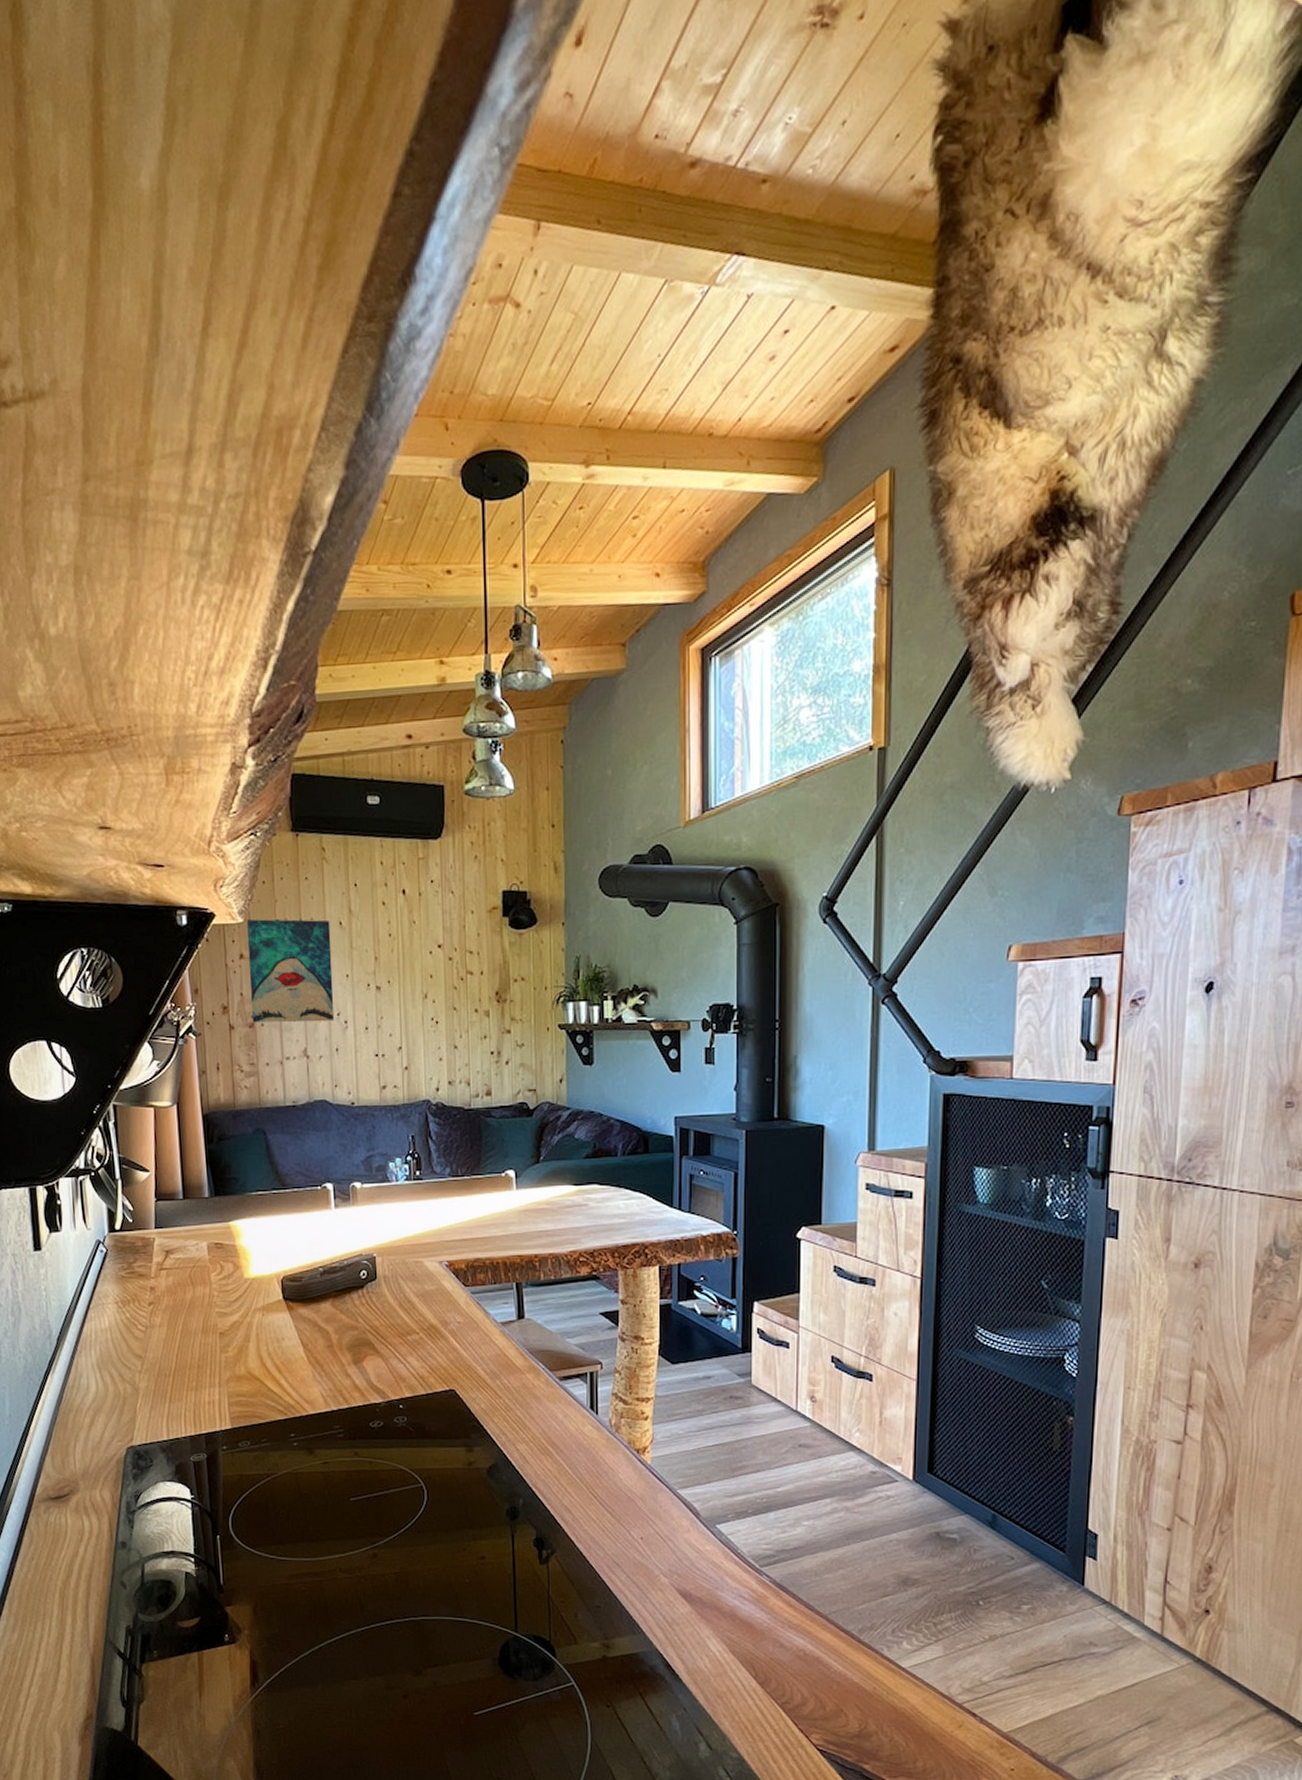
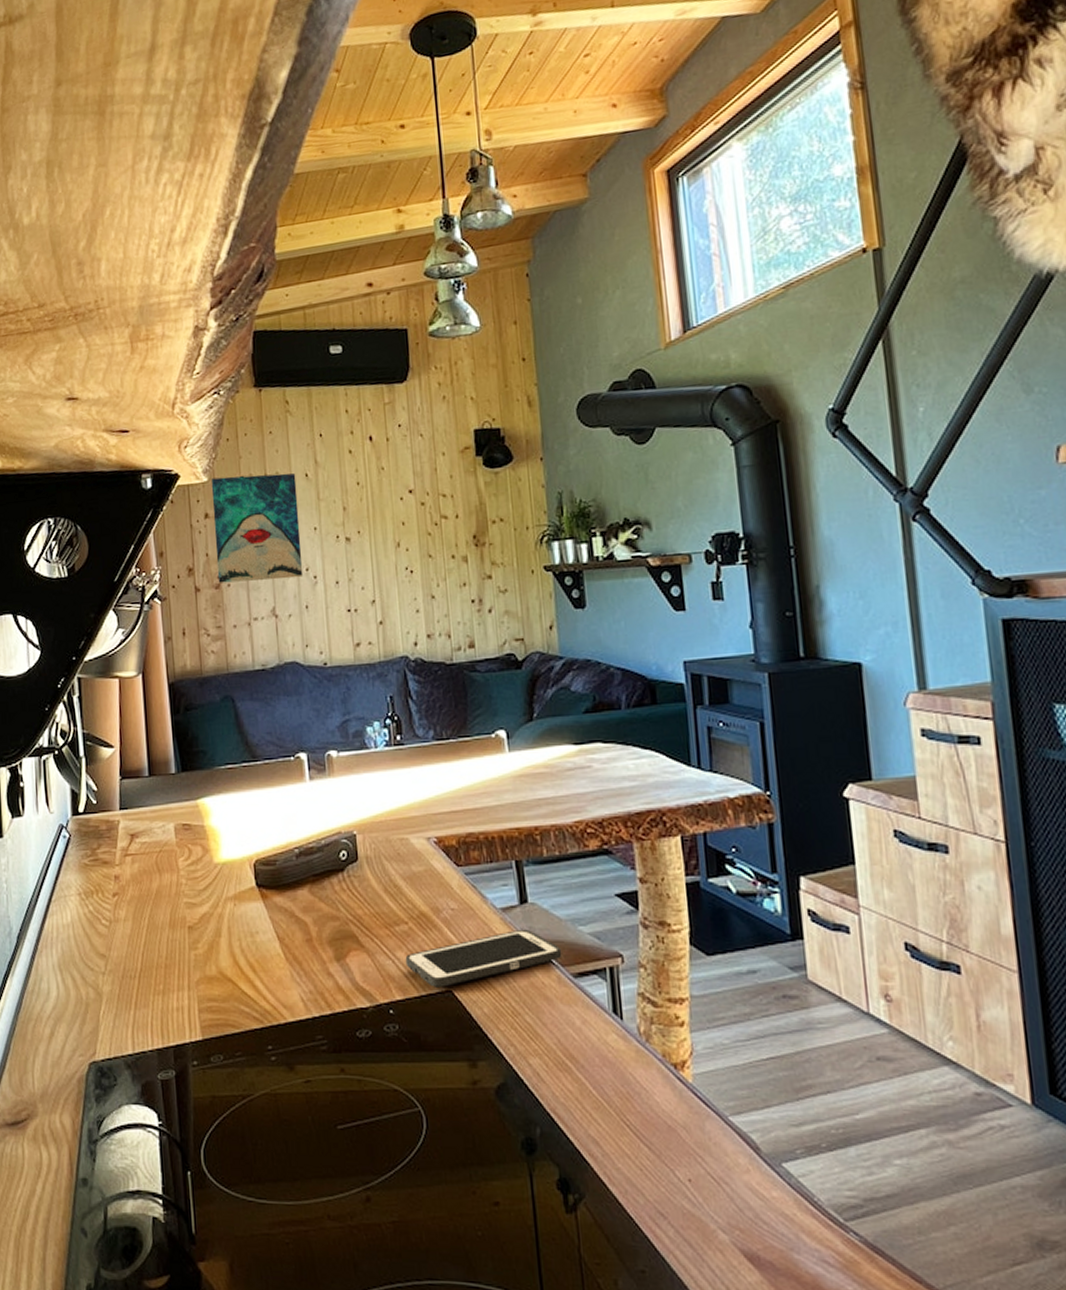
cell phone: none [415,1340,551,1387] -> present [405,929,562,987]

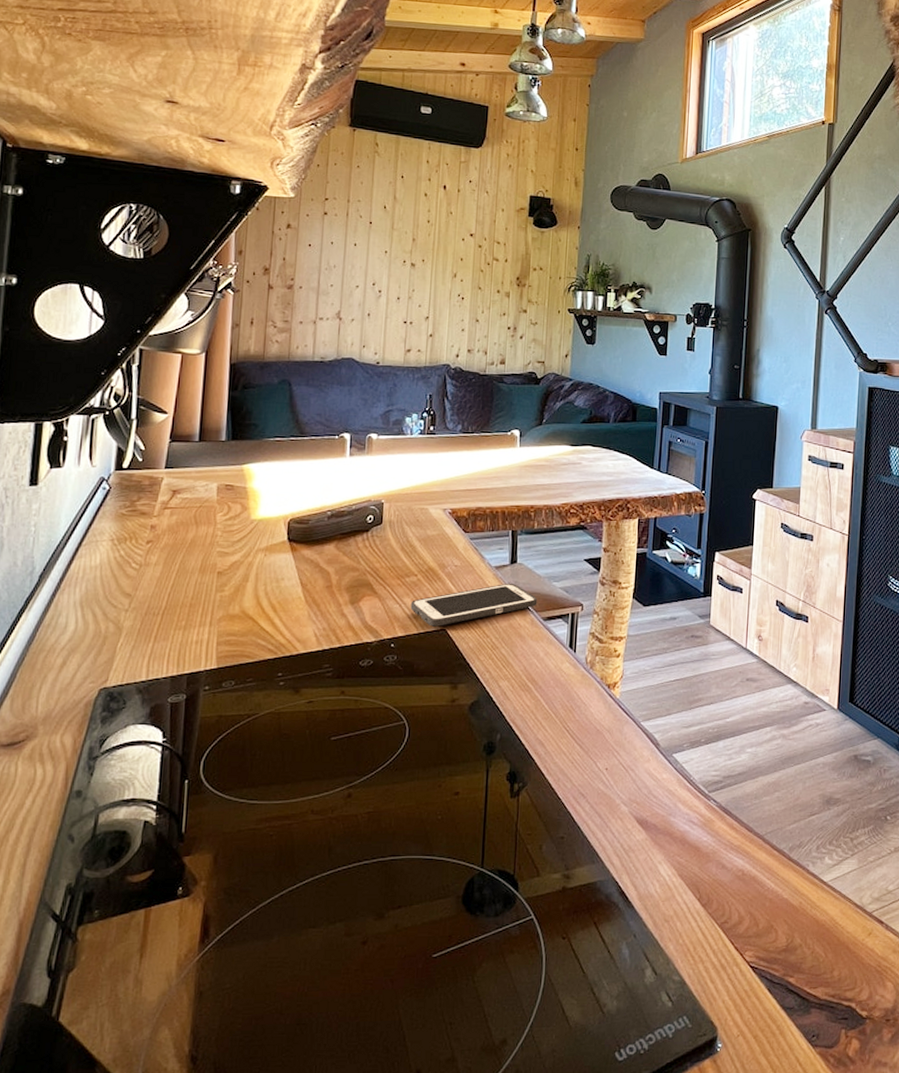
wall art: present [210,473,304,583] -> none [291,195,376,290]

